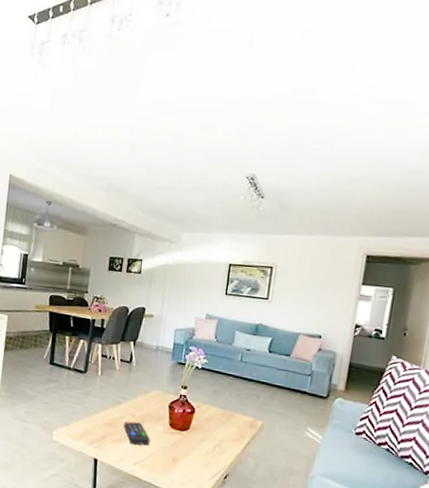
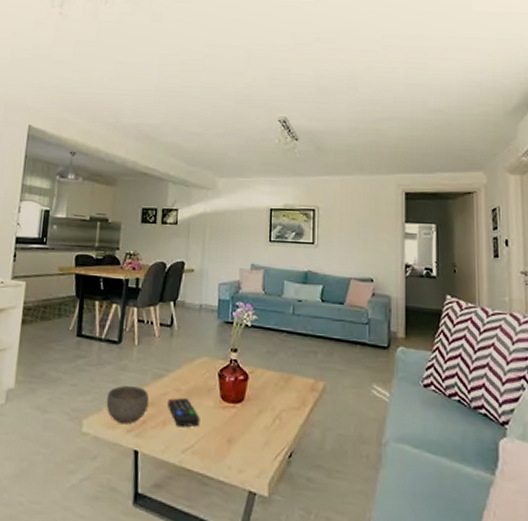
bowl: none [72,407,109,438] -> present [106,385,150,424]

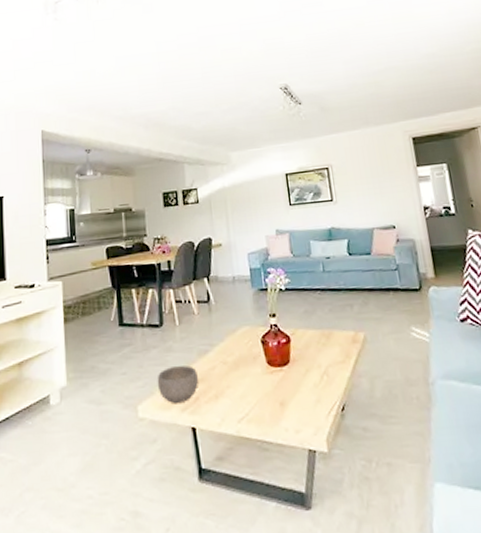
remote control: present [167,398,200,428] -> none [216,369,251,398]

